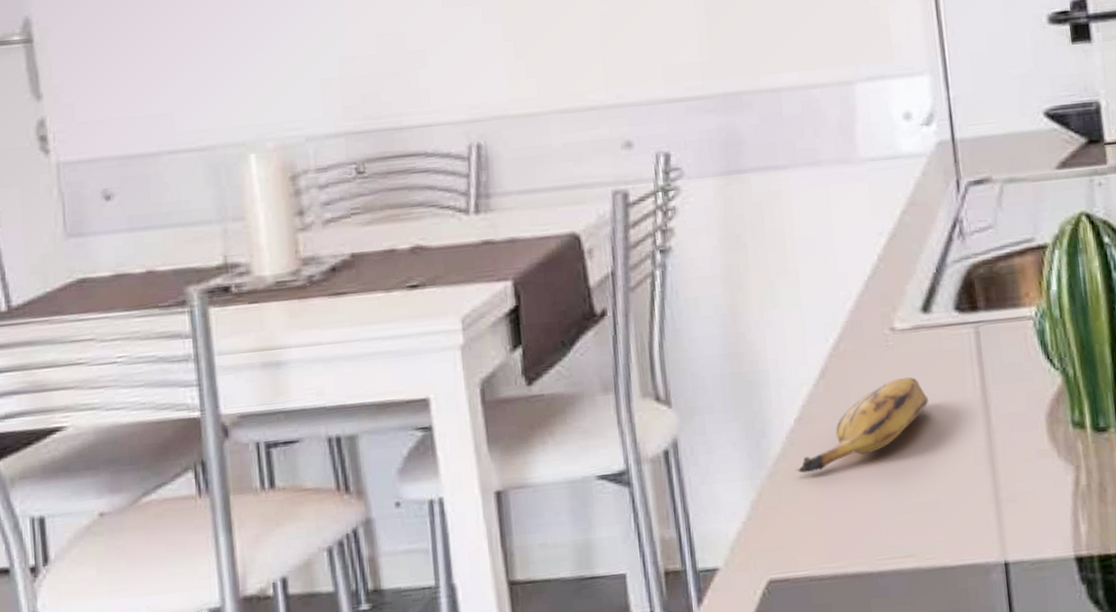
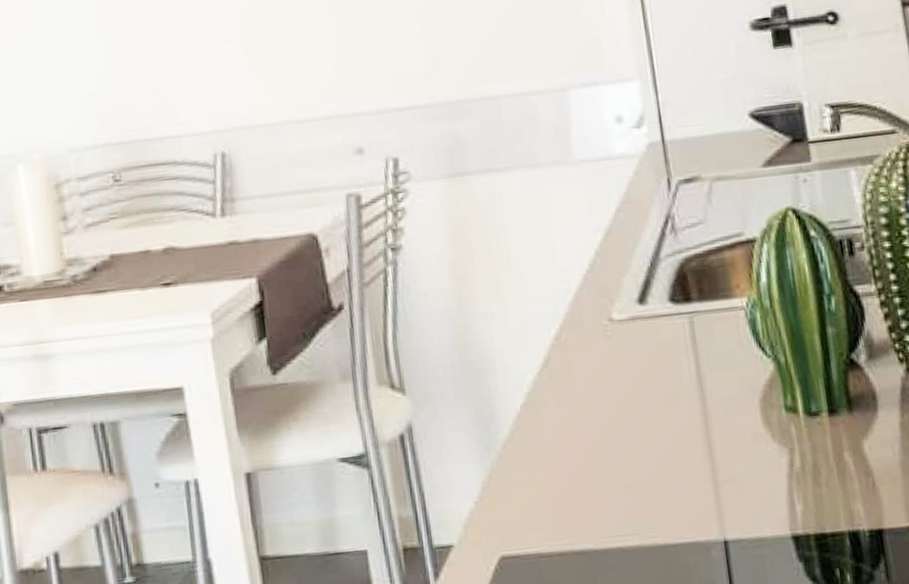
banana: present [796,377,929,474] -> none [523,365,647,456]

